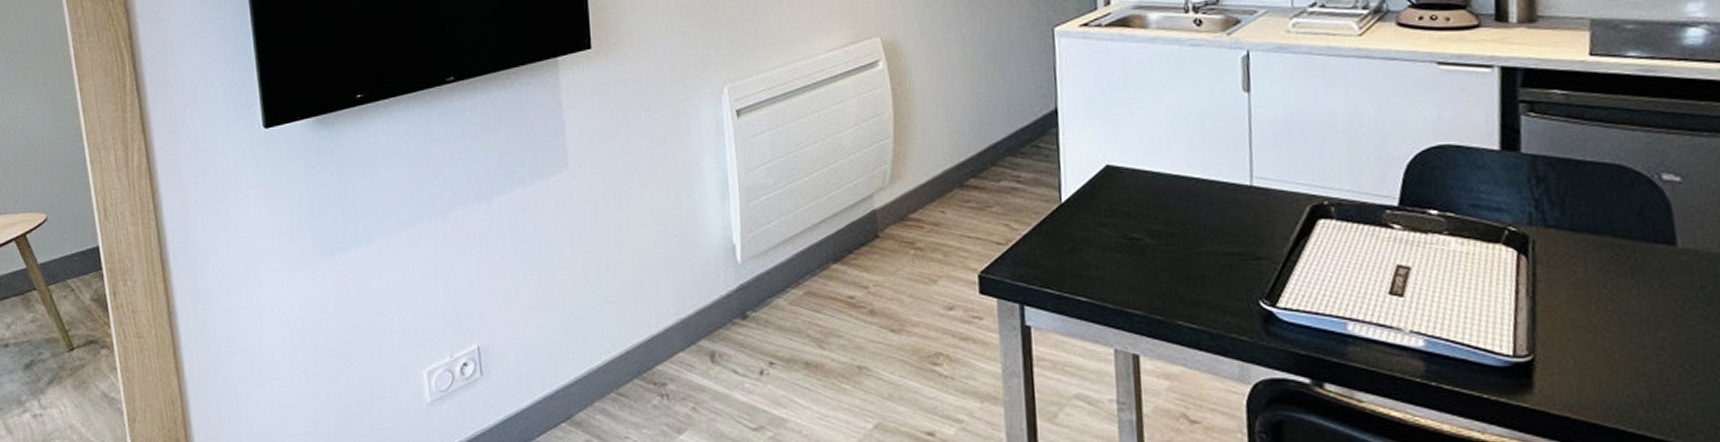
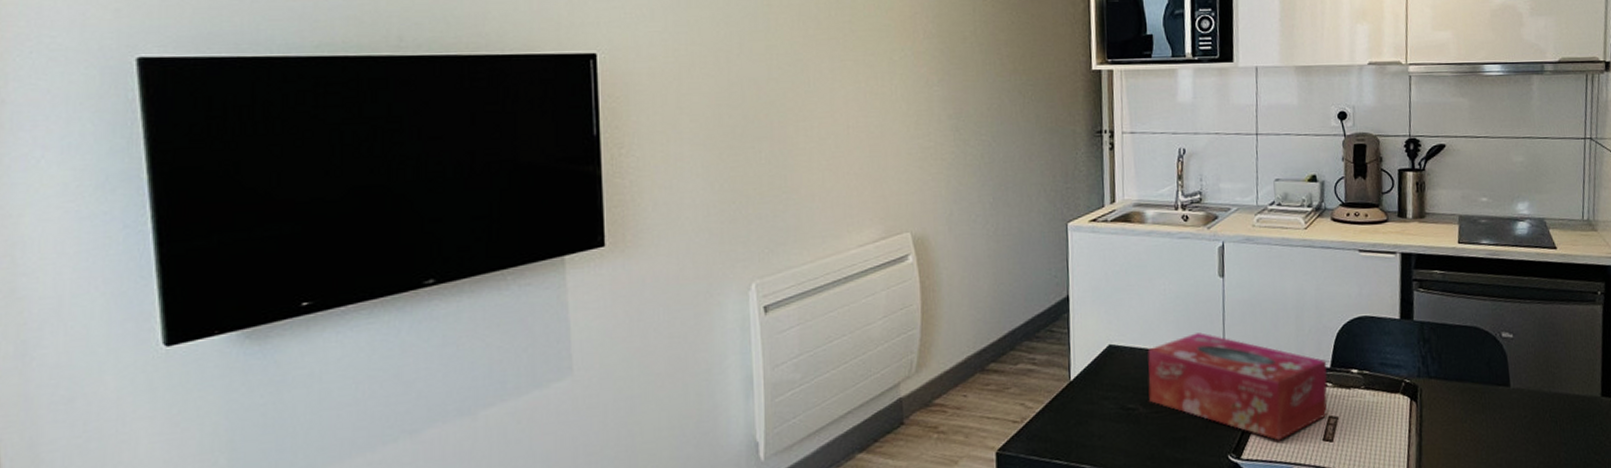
tissue box: none [1154,156,1396,290] -> present [1147,332,1328,441]

